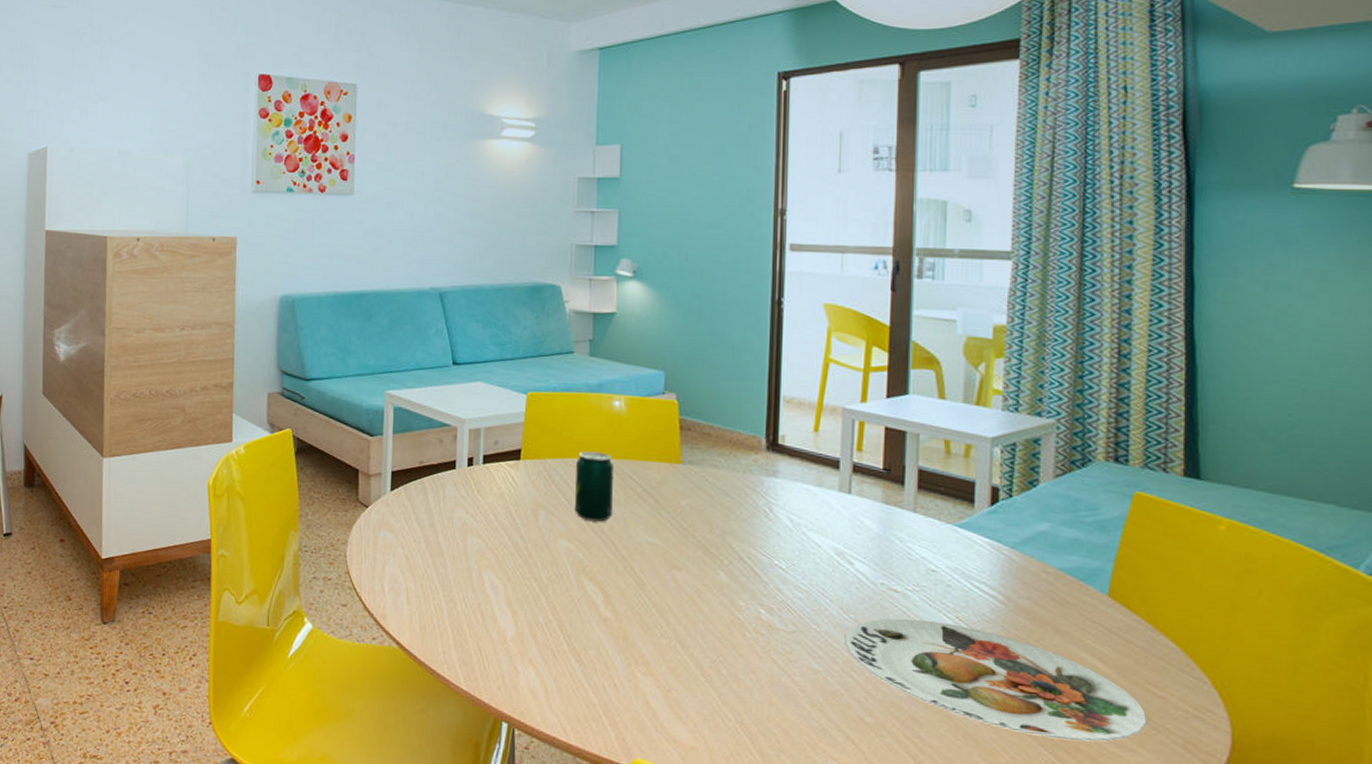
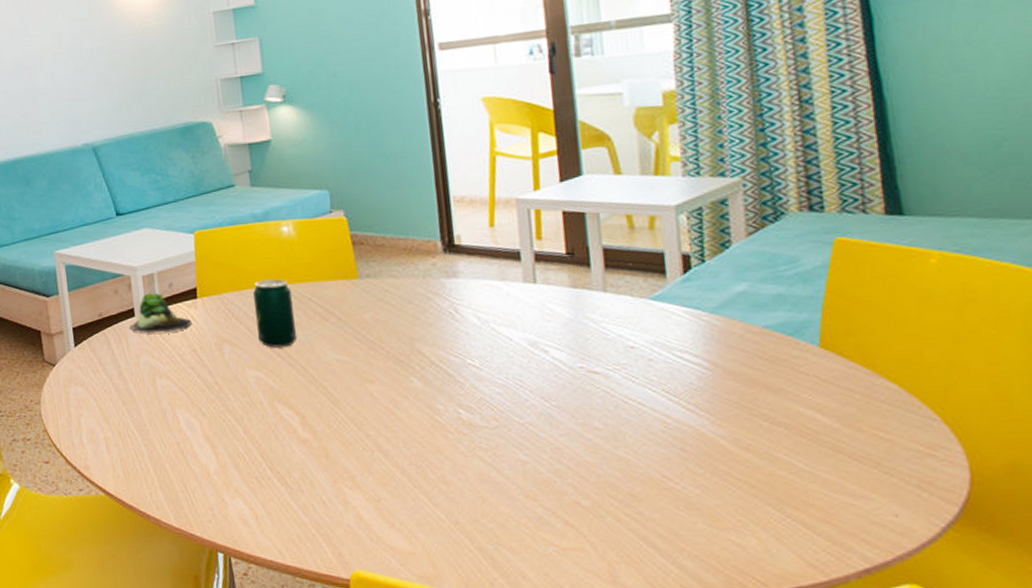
succulent plant: none [449,447,511,491] -> present [129,293,192,334]
plate: present [846,618,1148,742] -> none [550,397,878,497]

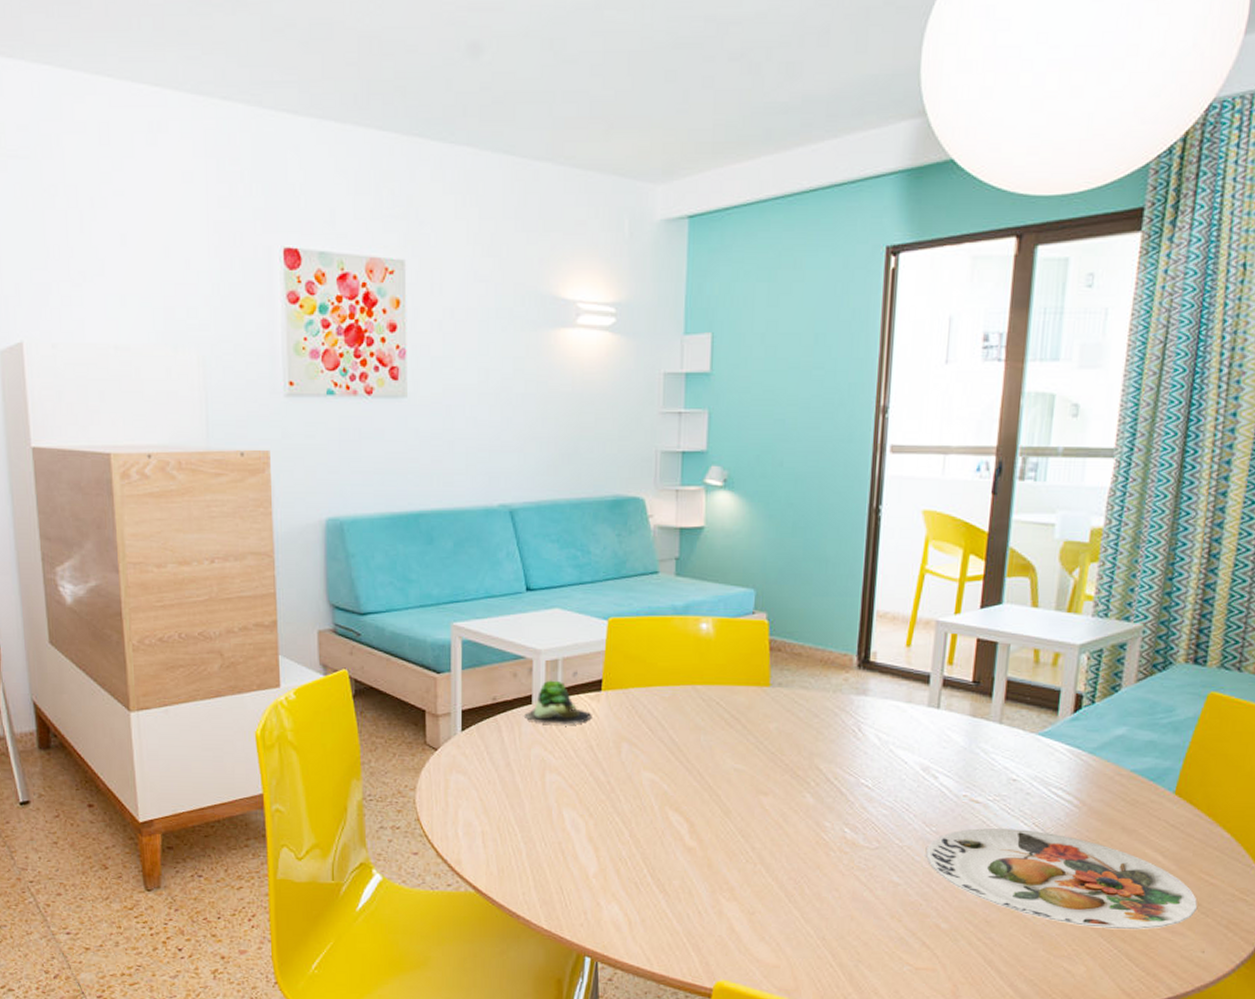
beverage can: present [253,279,297,348] -> none [659,678,700,751]
plate: none [550,397,878,497] -> present [926,828,1198,930]

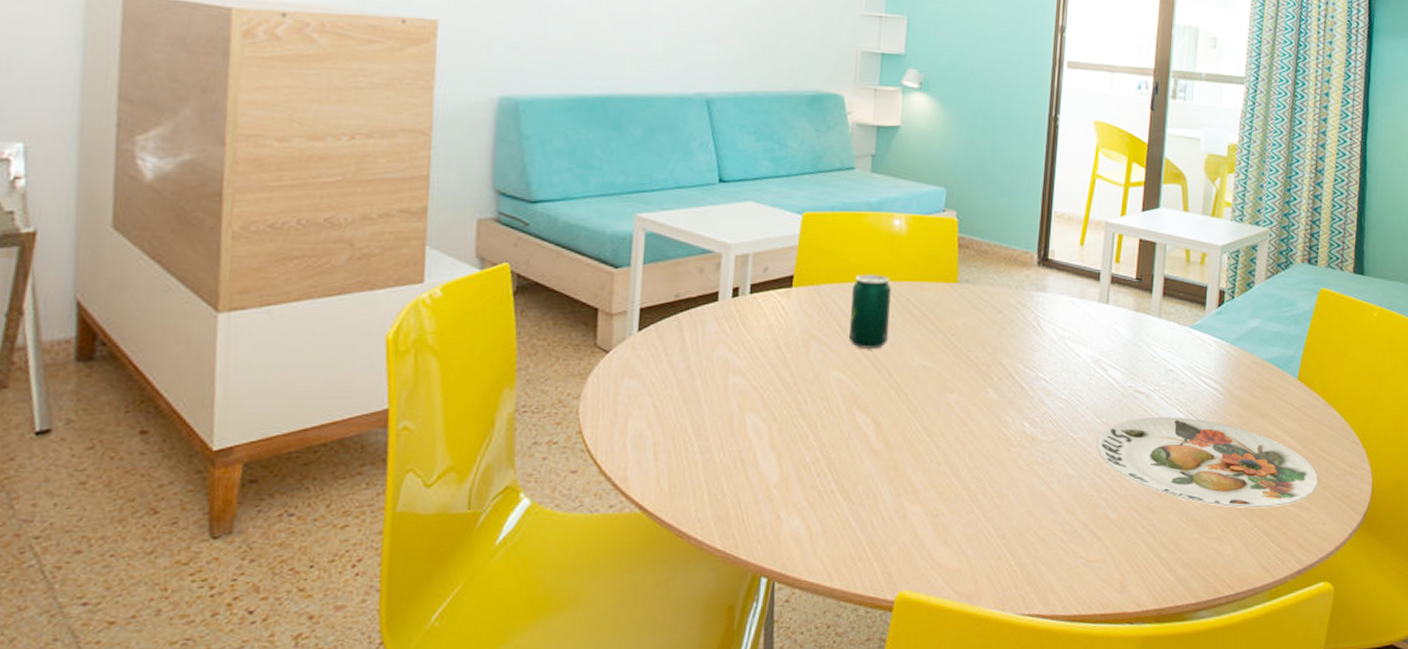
succulent plant: present [524,680,592,725] -> none [709,276,782,323]
beverage can: none [659,678,700,751] -> present [849,274,891,348]

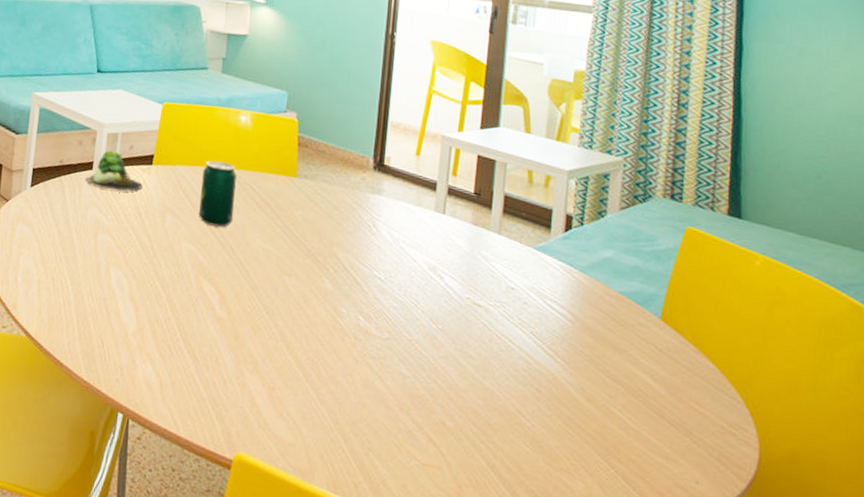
succulent plant: none [709,276,782,323] -> present [85,150,143,192]
plate: present [1097,417,1319,509] -> none [433,330,689,453]

